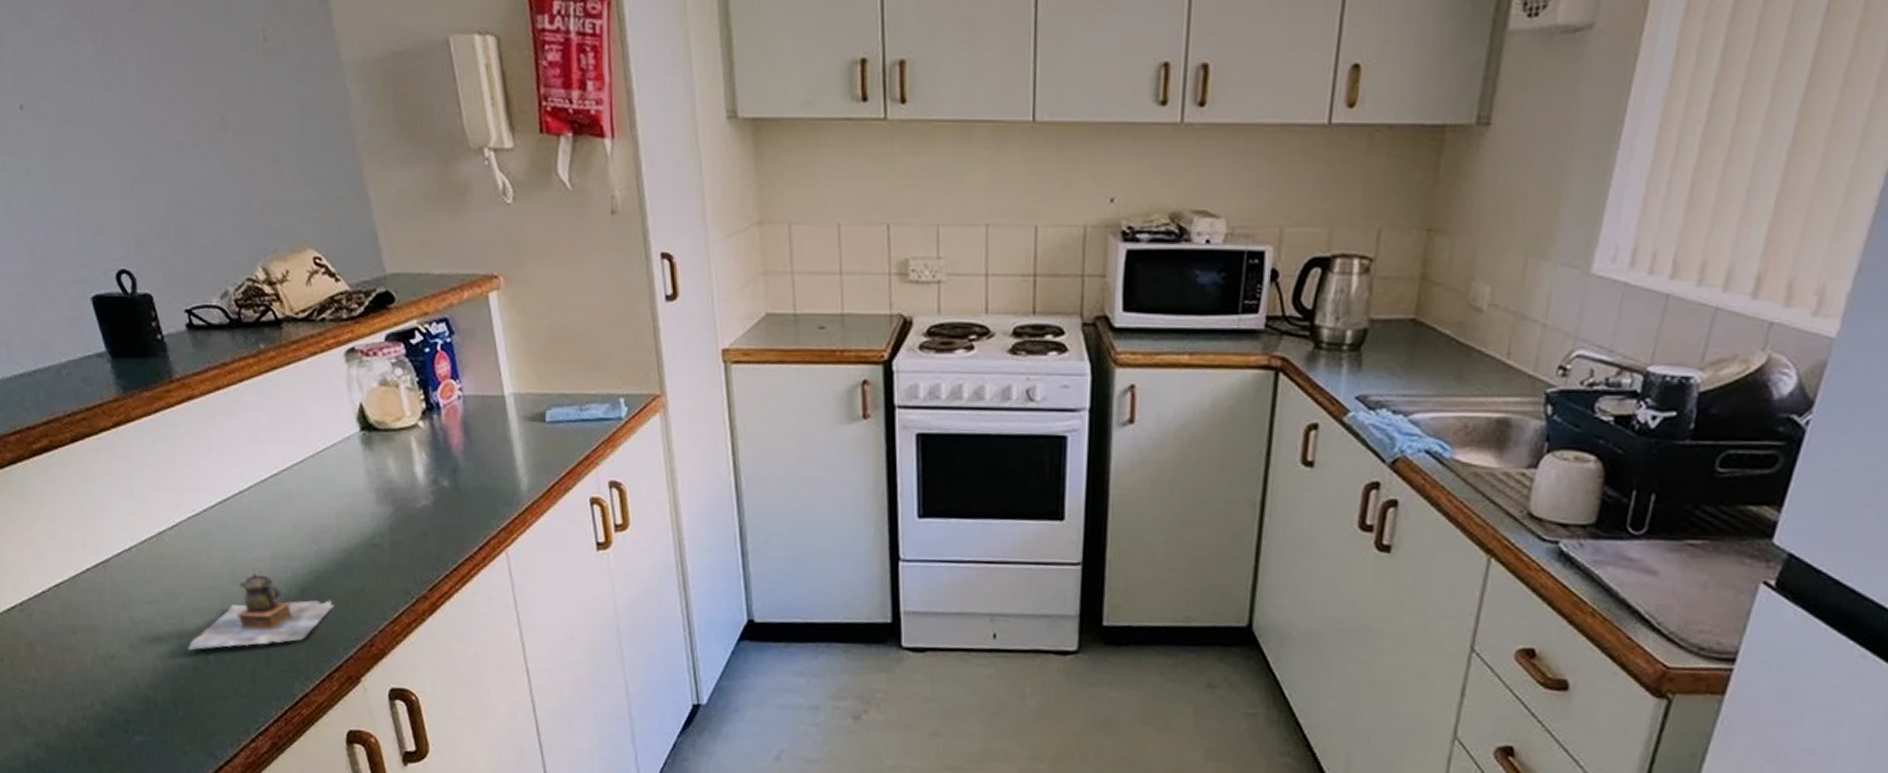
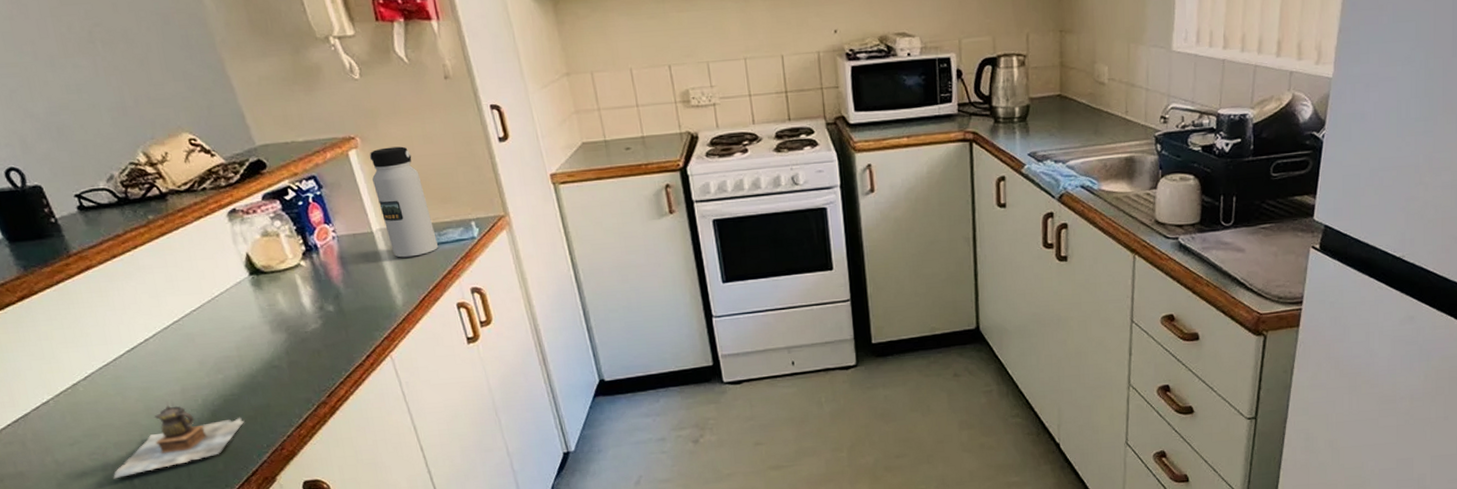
water bottle: none [511,292,577,433] -> present [369,146,438,258]

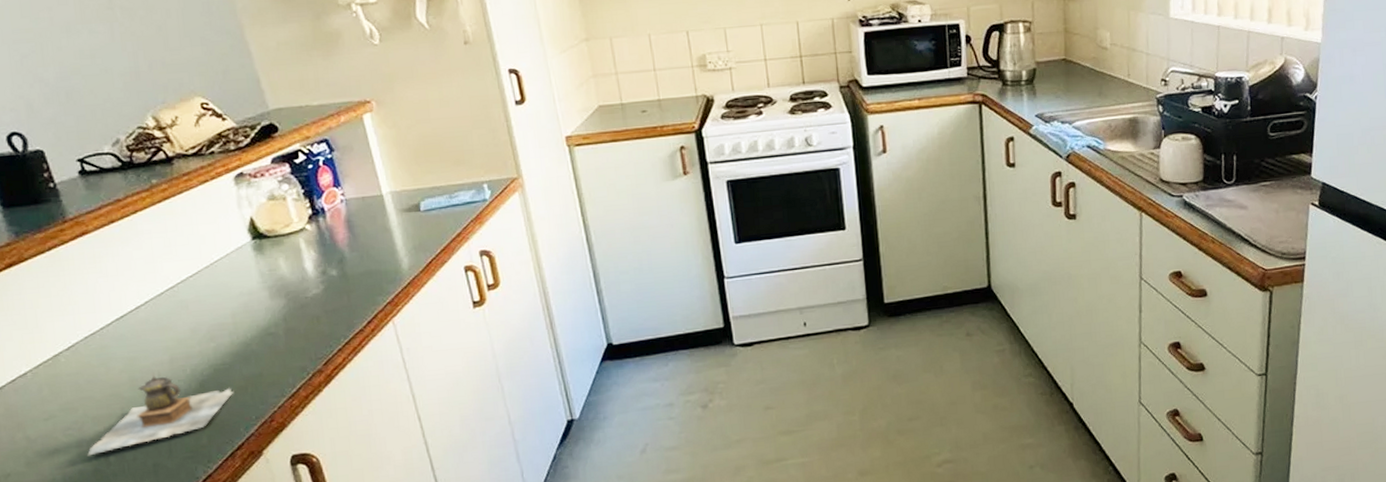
water bottle: present [369,146,438,258] -> none [384,109,448,221]

